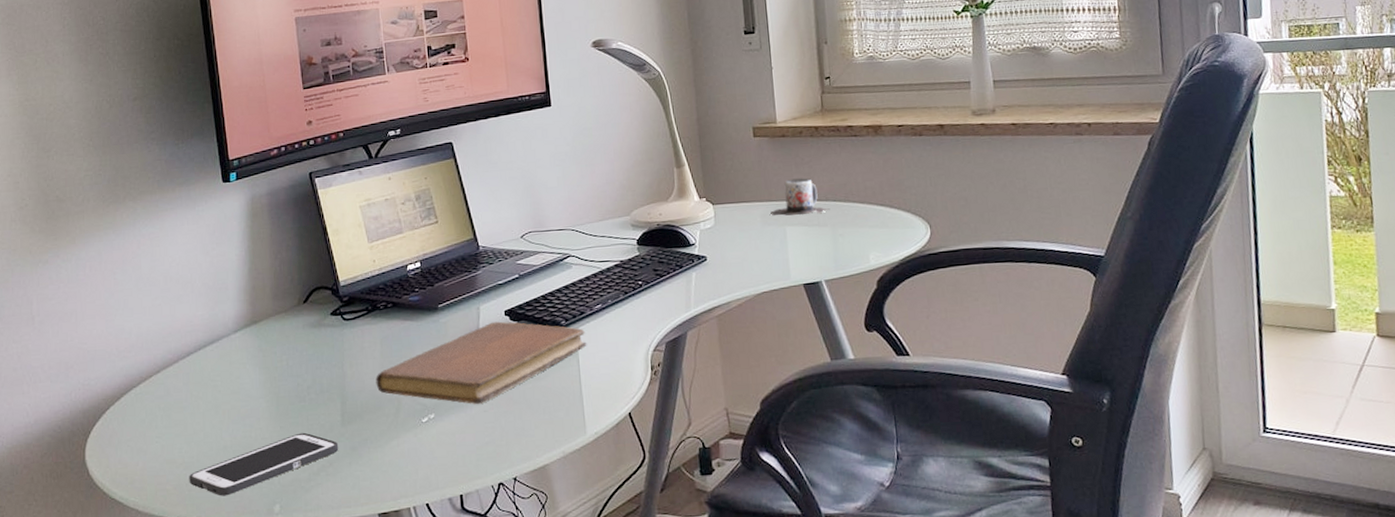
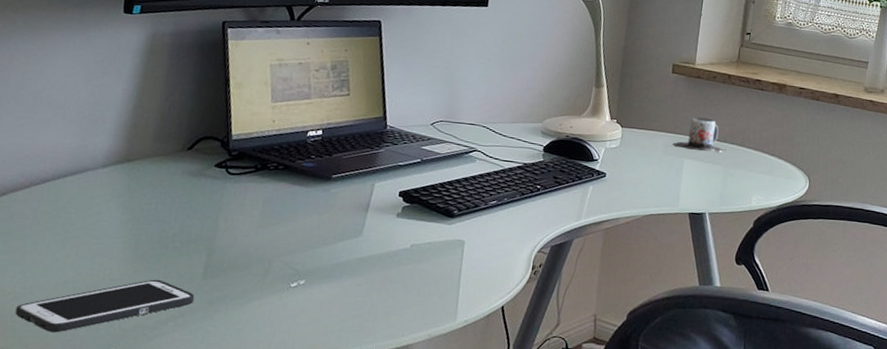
notebook: present [376,321,587,404] -> none [249,200,475,277]

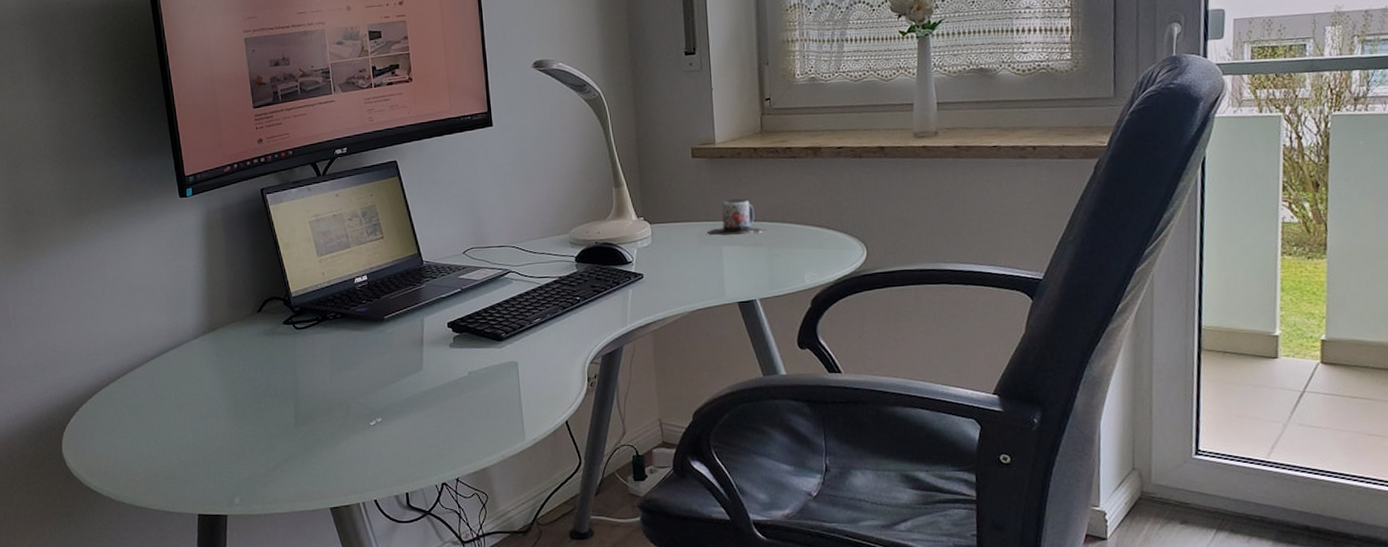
cell phone: present [15,279,195,333] -> none [156,432,293,488]

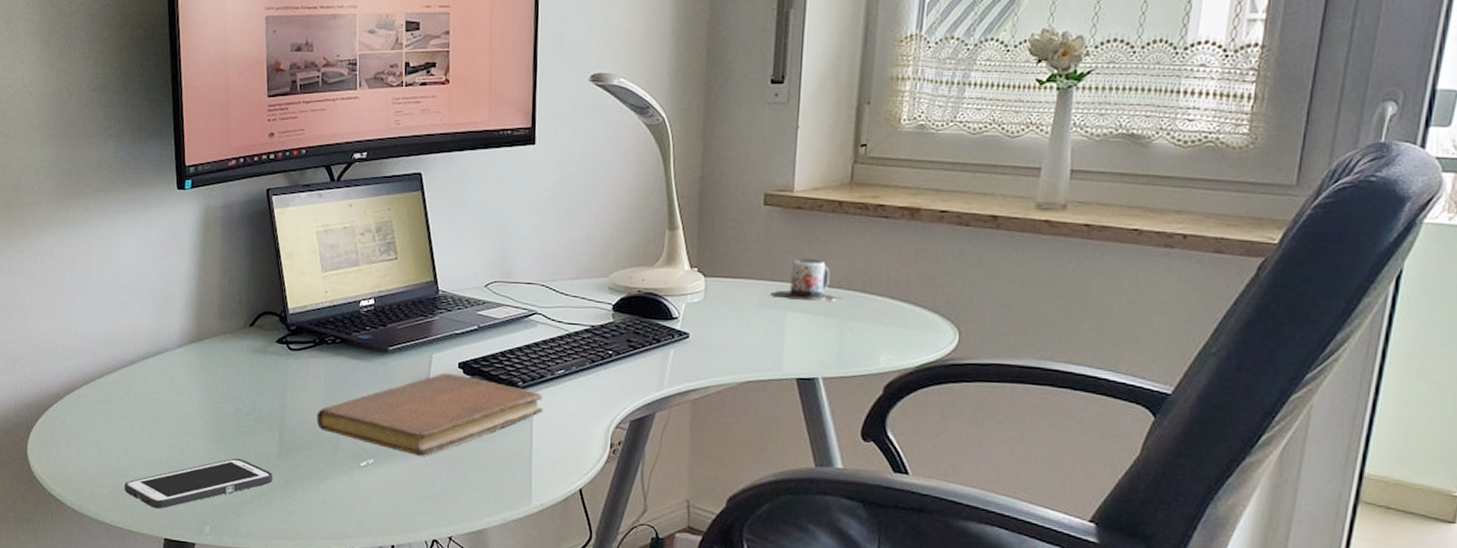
cell phone: none [156,432,293,488] -> present [124,458,273,509]
notebook: none [326,333,526,410] -> present [316,373,543,456]

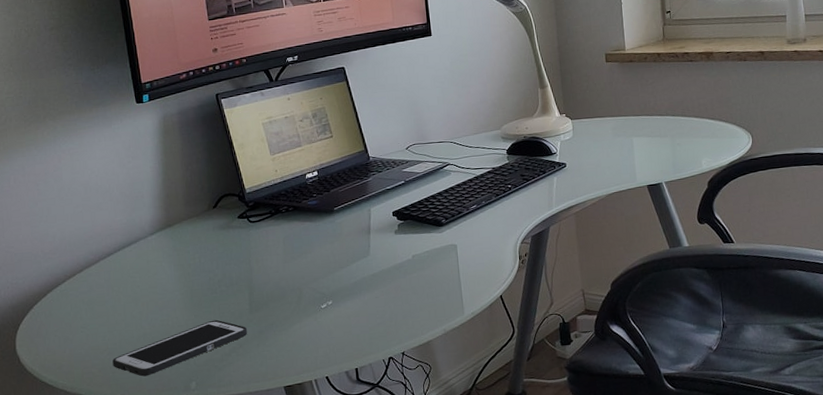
notebook: present [316,373,543,456] -> none [279,221,464,292]
mug: present [770,258,842,301] -> none [620,96,670,129]

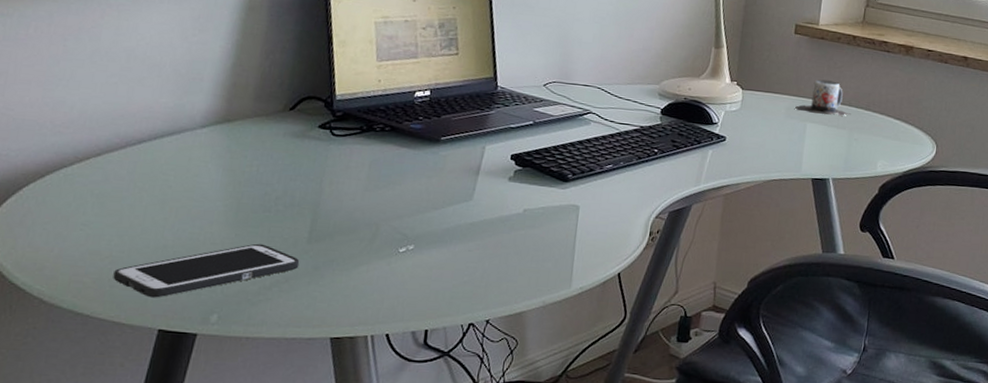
mug: none [620,96,670,129] -> present [795,79,851,116]

